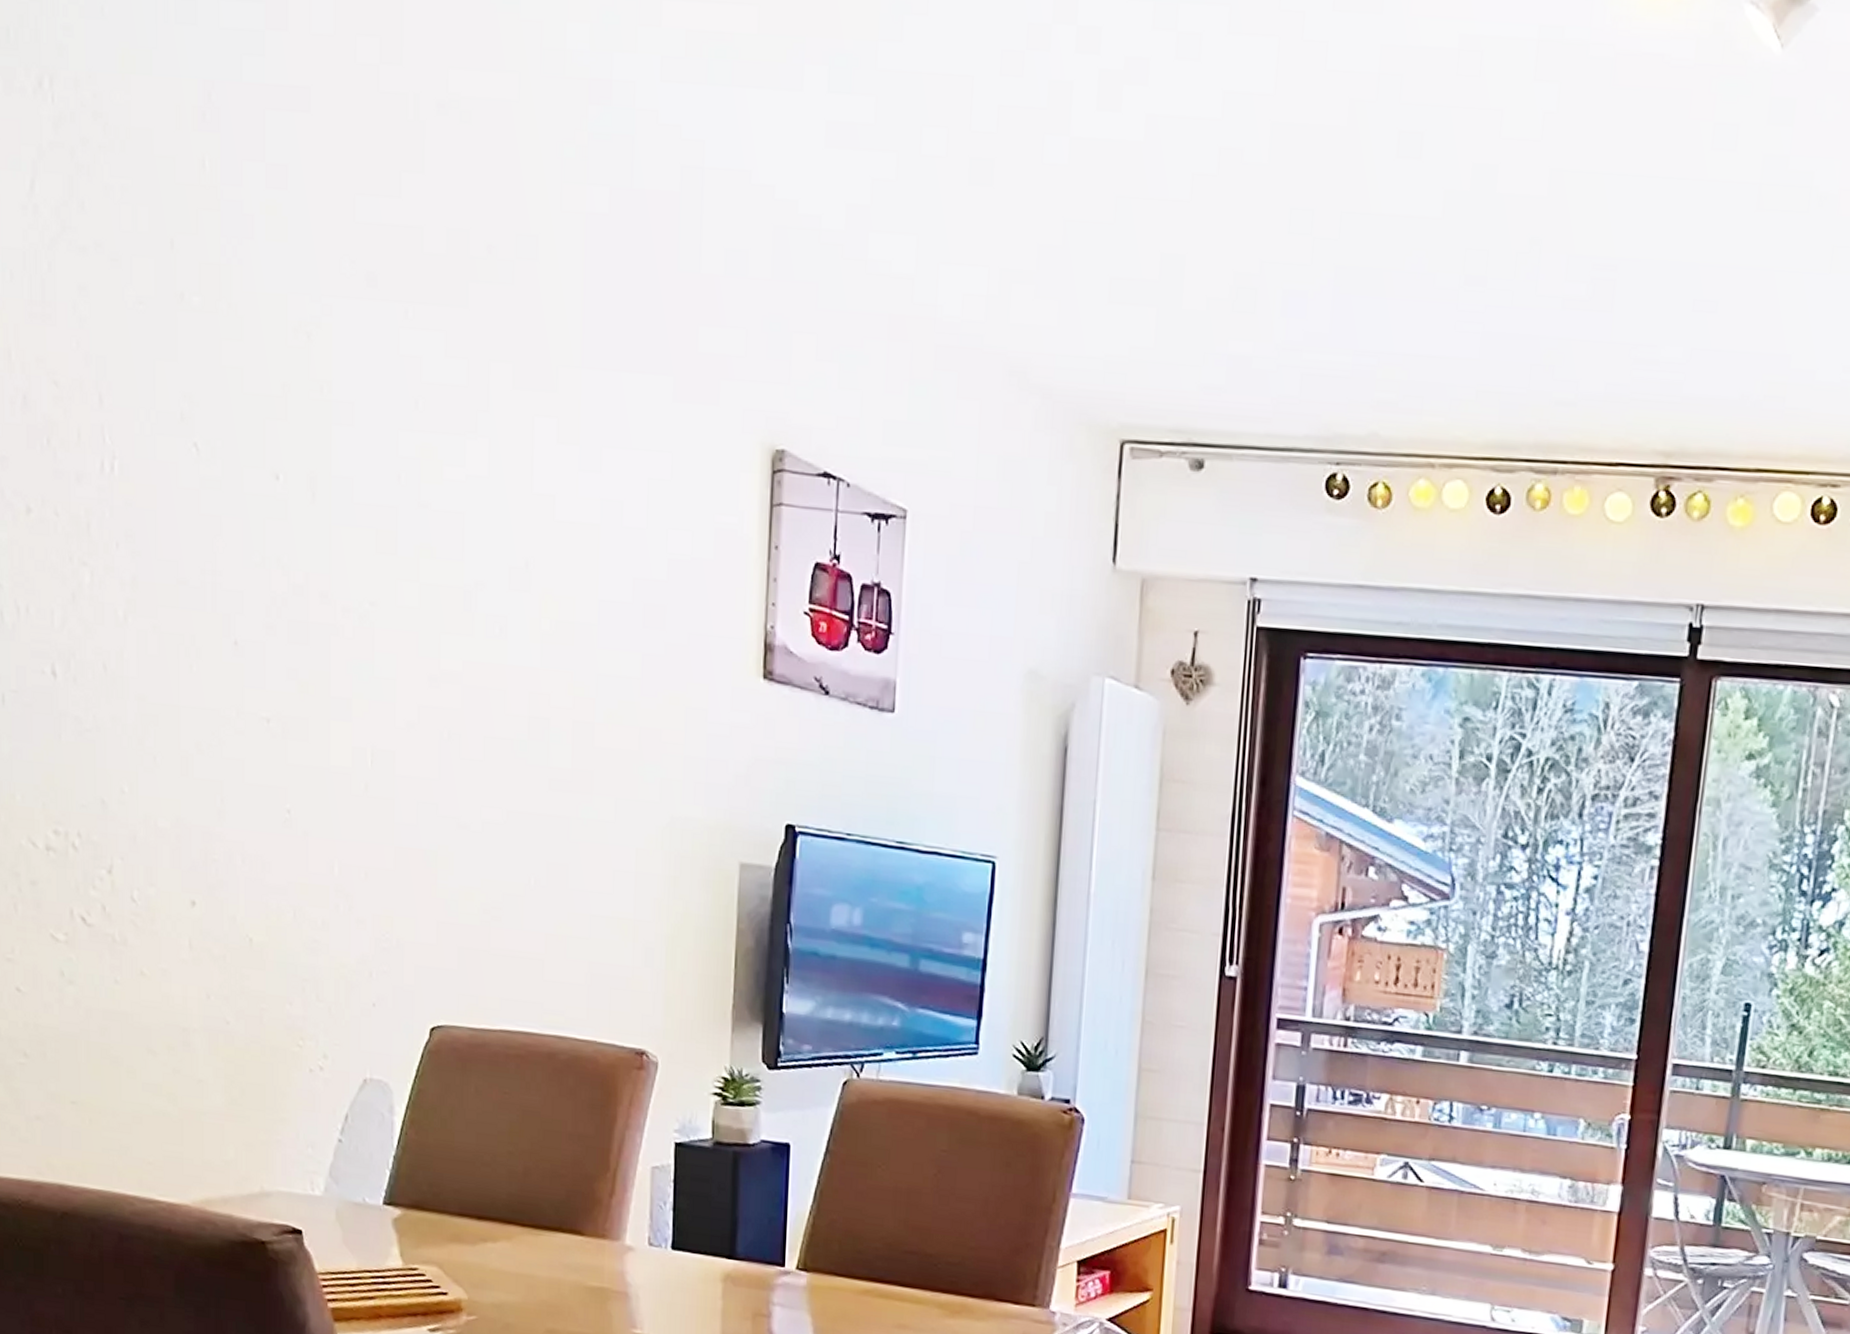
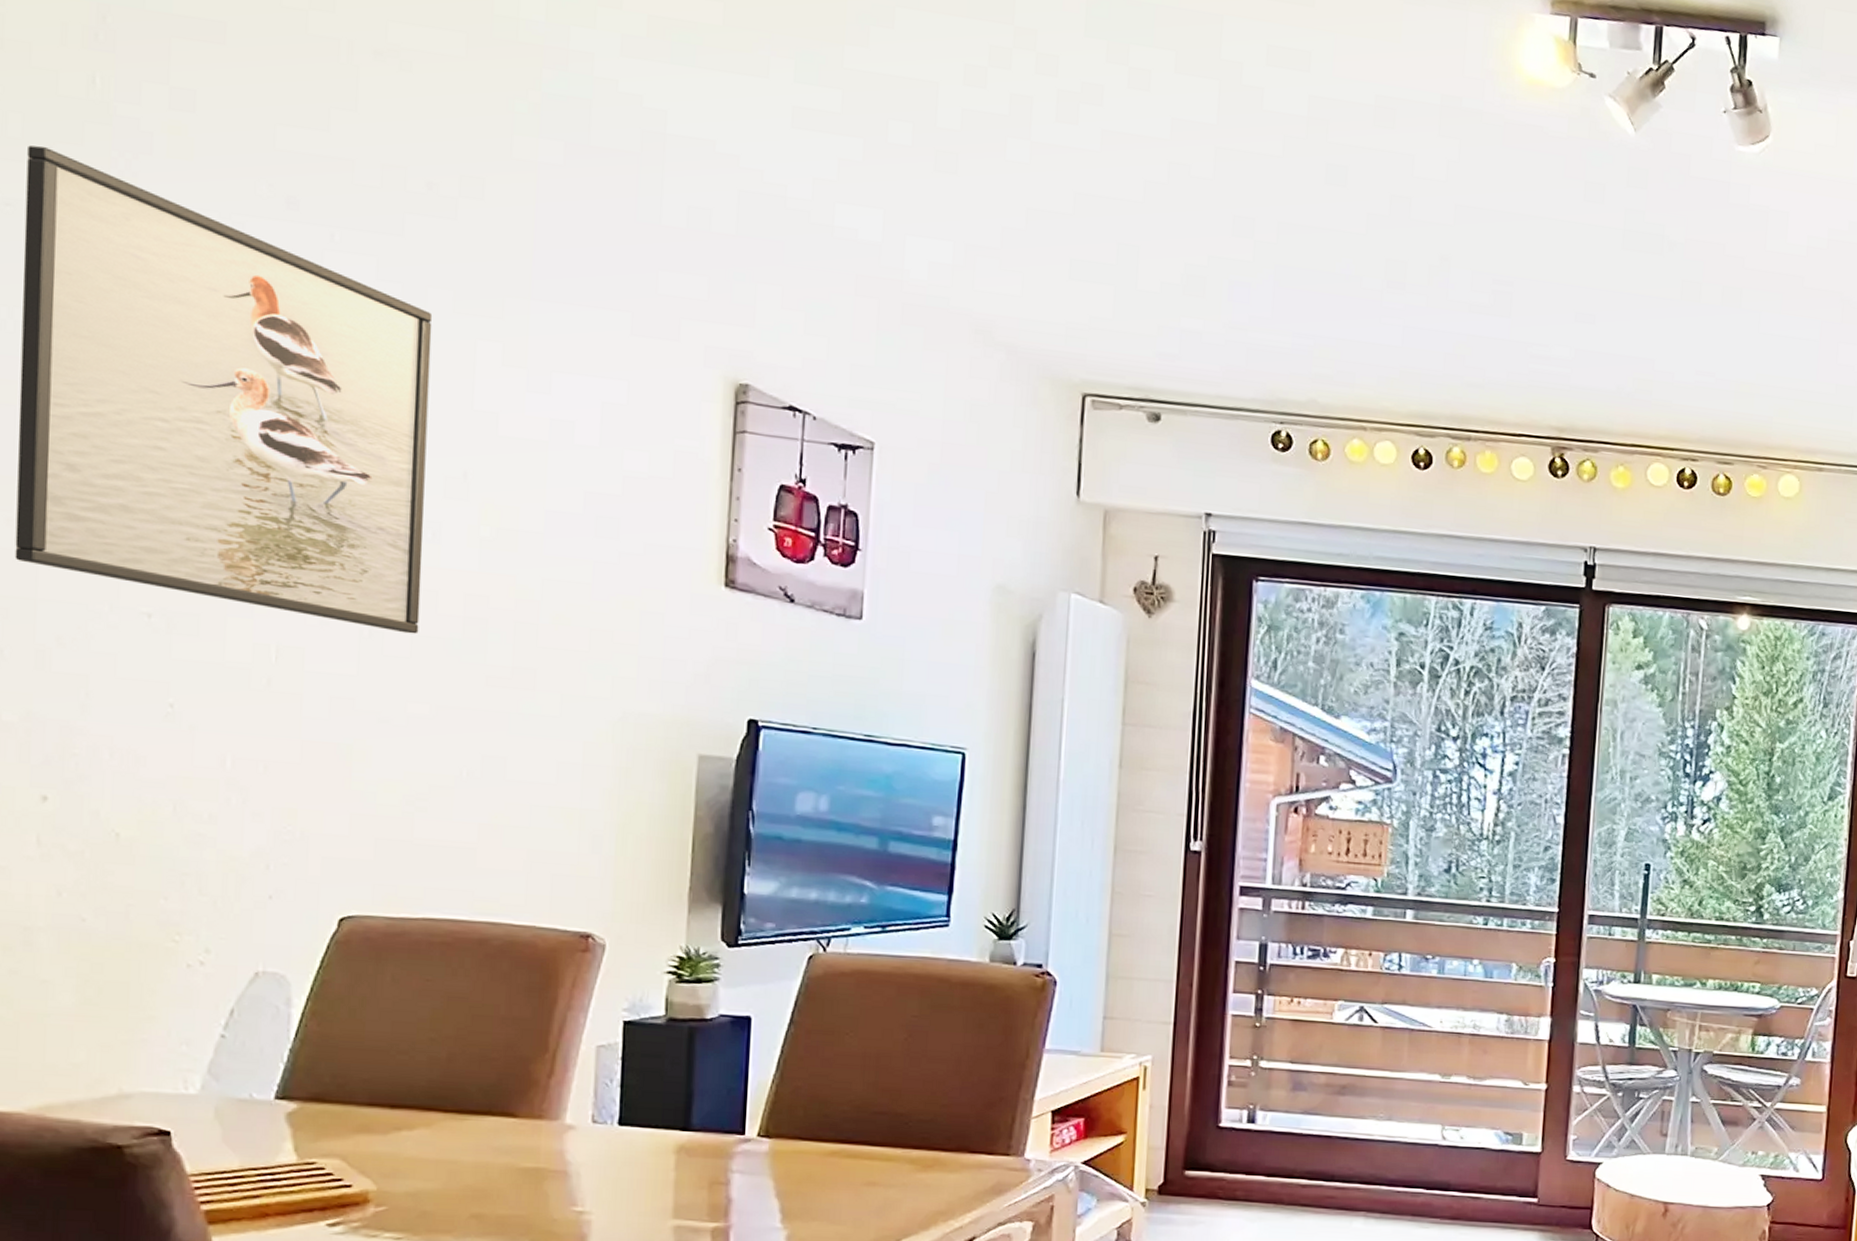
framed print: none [154,238,495,736] -> present [15,145,433,634]

